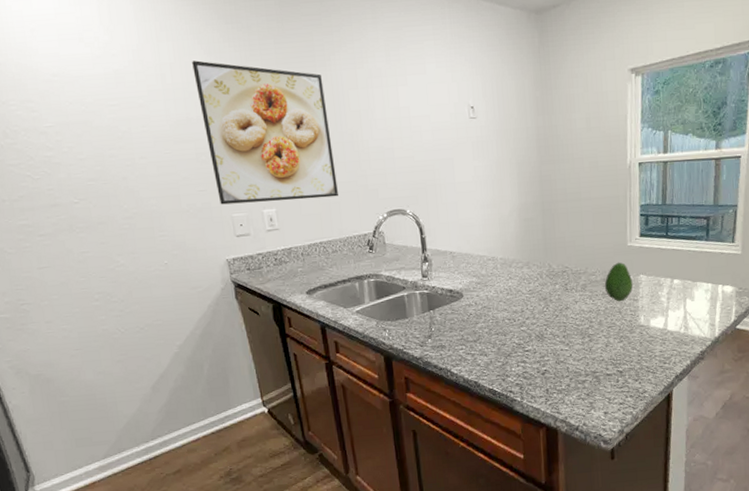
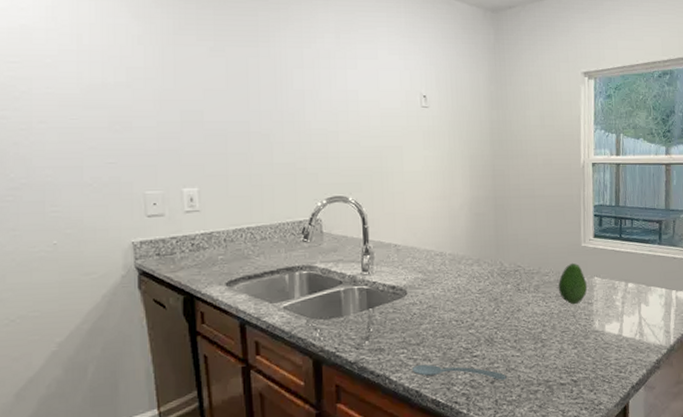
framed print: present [192,60,338,205] -> none [116,23,273,180]
spoon: none [471,358,556,372] -> present [413,364,507,380]

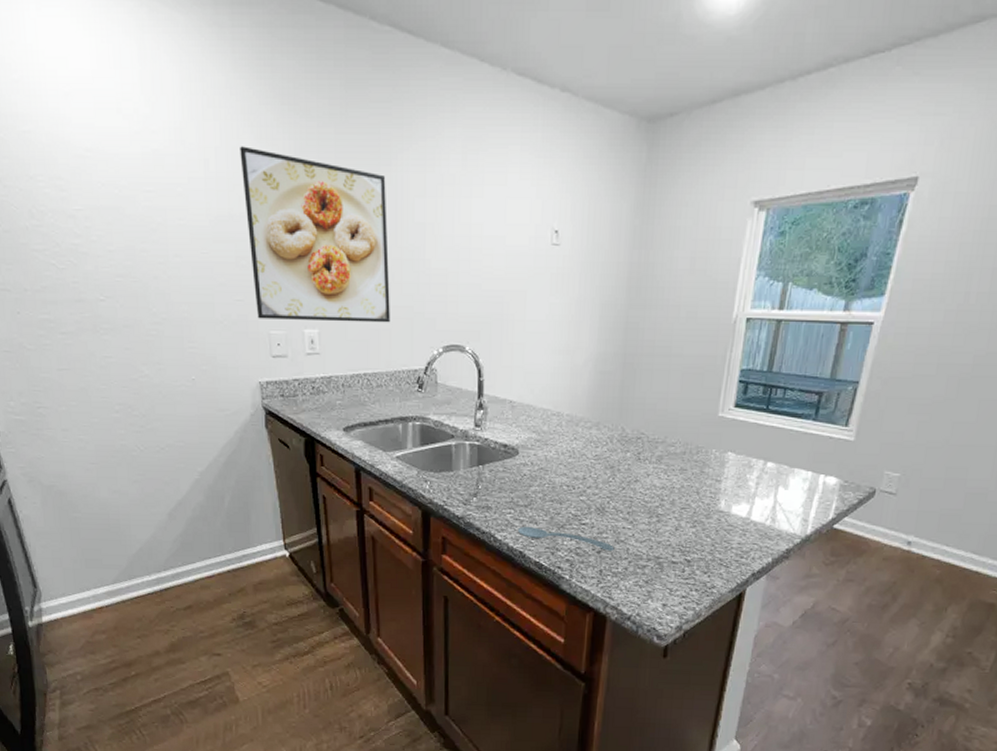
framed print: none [116,23,273,180] -> present [240,146,390,323]
fruit: present [558,262,588,305] -> none [683,434,719,481]

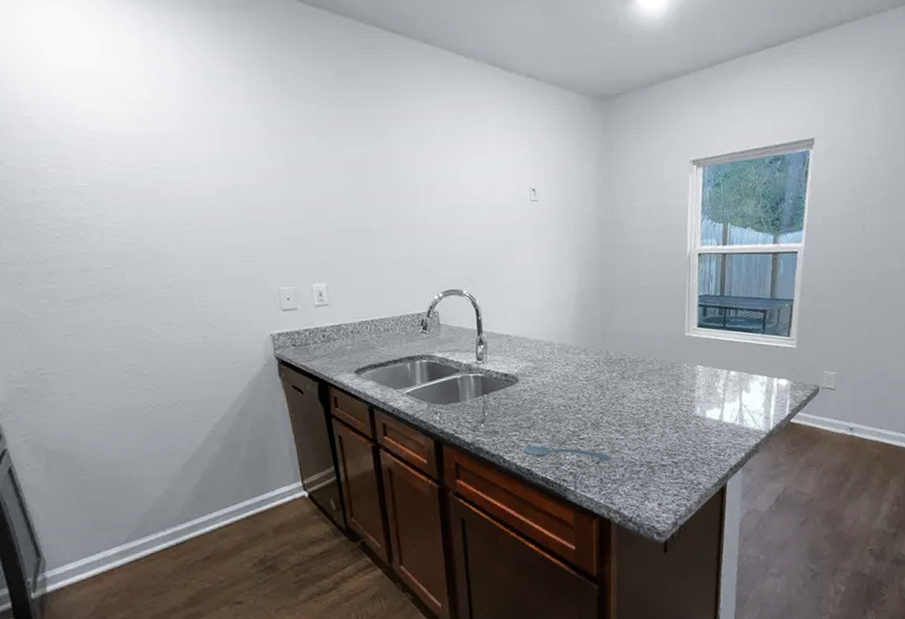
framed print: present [240,146,390,323] -> none [243,126,393,277]

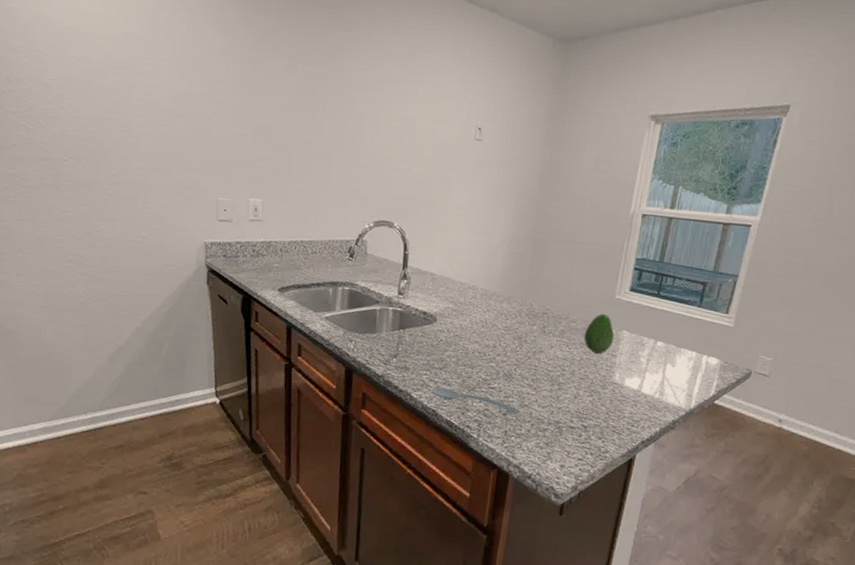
fruit: none [661,351,690,392] -> present [583,313,615,355]

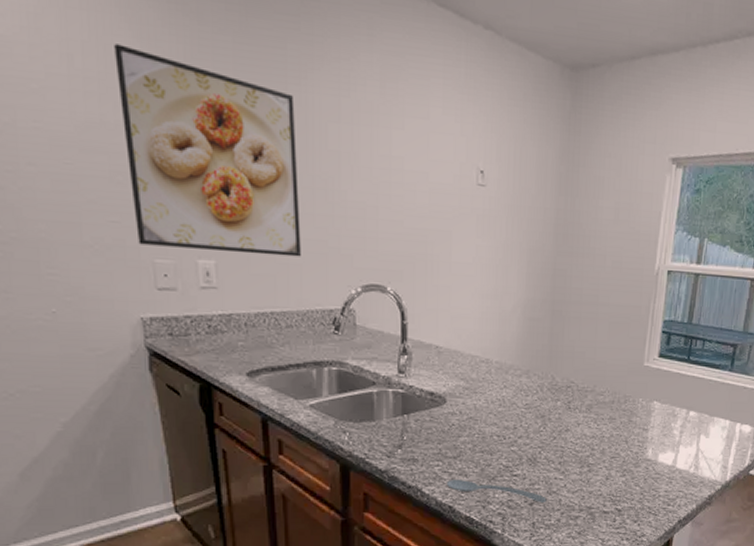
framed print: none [203,36,332,198] -> present [114,44,301,257]
fruit: present [583,313,615,355] -> none [612,383,645,430]

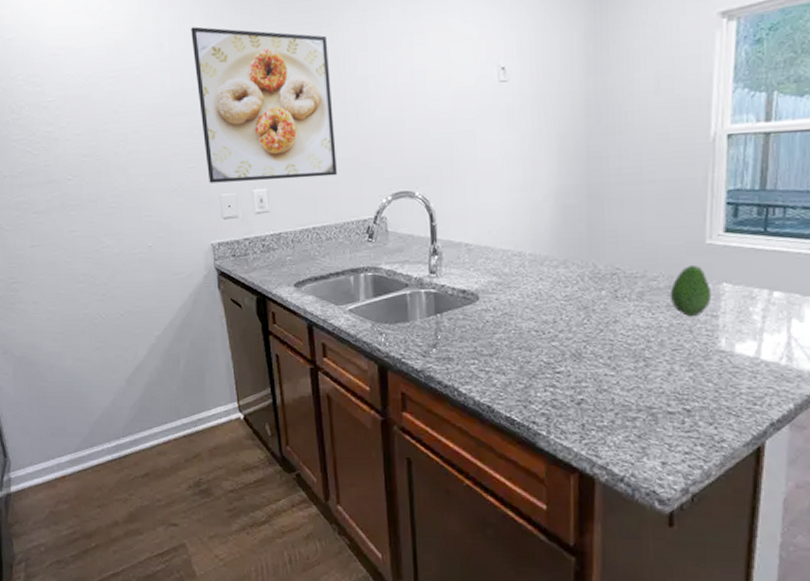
spoon: present [447,479,547,502] -> none [484,377,597,402]
fruit: none [612,383,645,430] -> present [669,264,712,318]

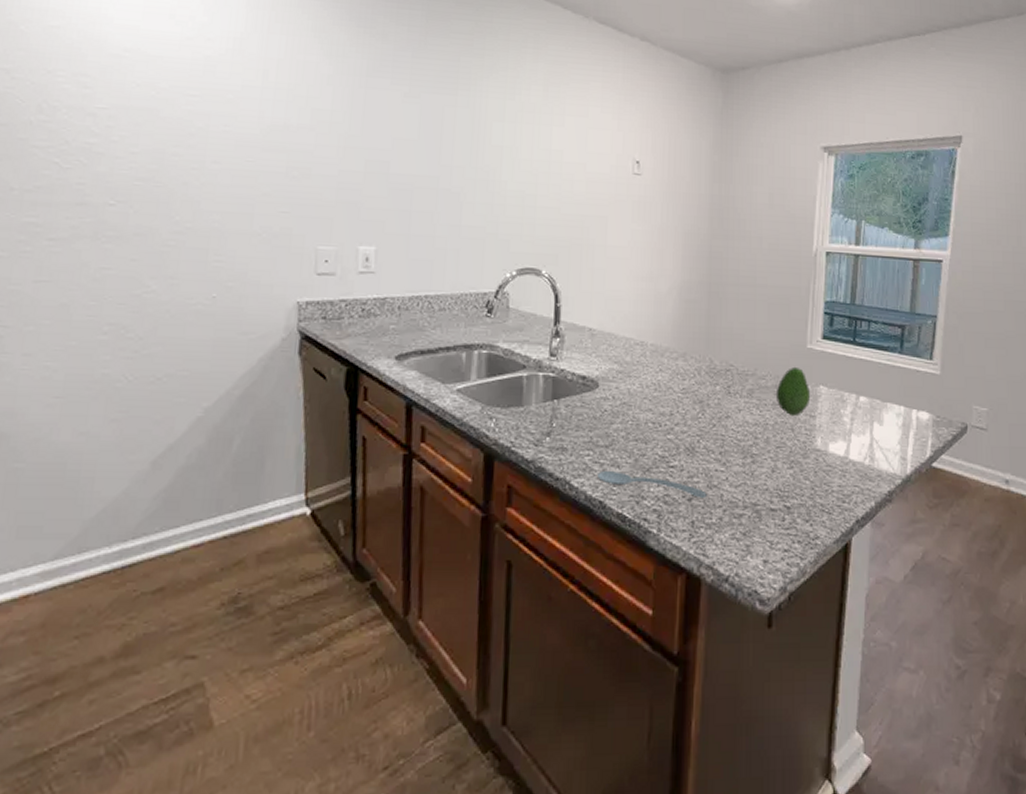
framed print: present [191,26,337,183] -> none [304,61,463,243]
spoon: none [484,377,597,402] -> present [598,470,707,498]

